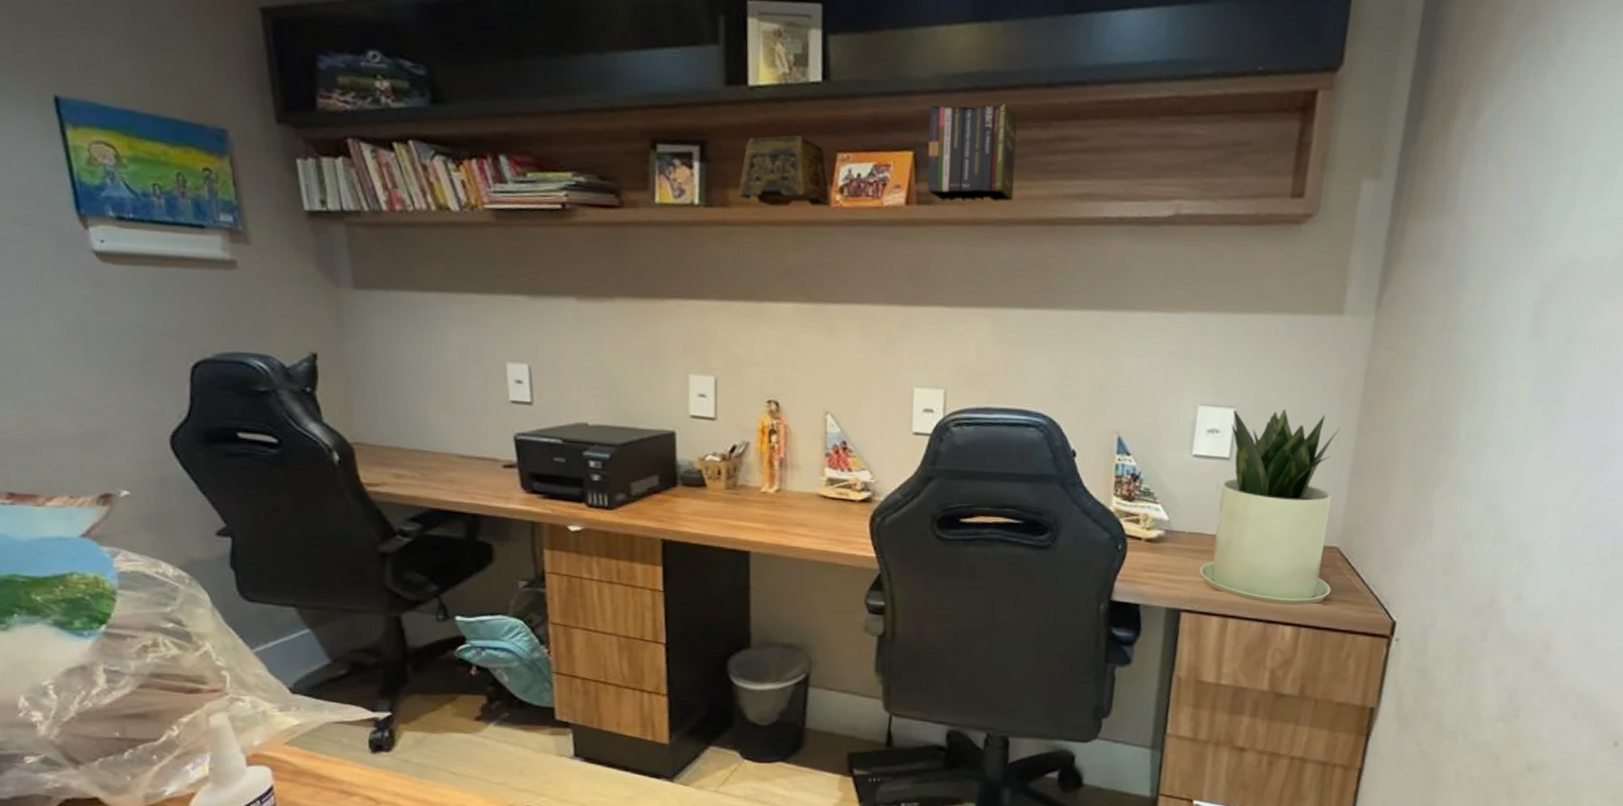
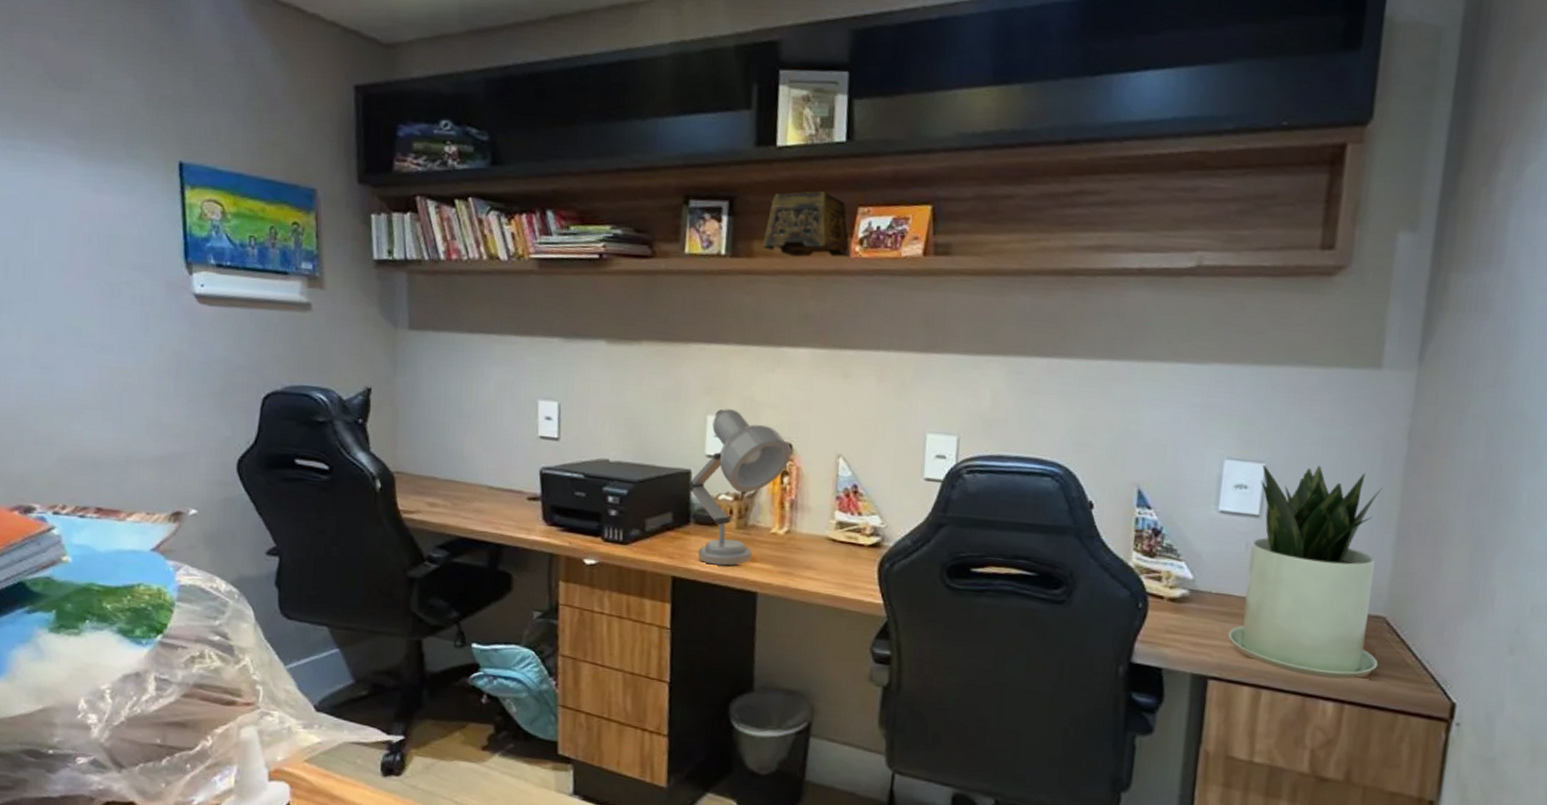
desk lamp: none [673,367,779,527] -> present [688,409,792,566]
books: present [927,104,1018,202] -> none [944,161,1036,253]

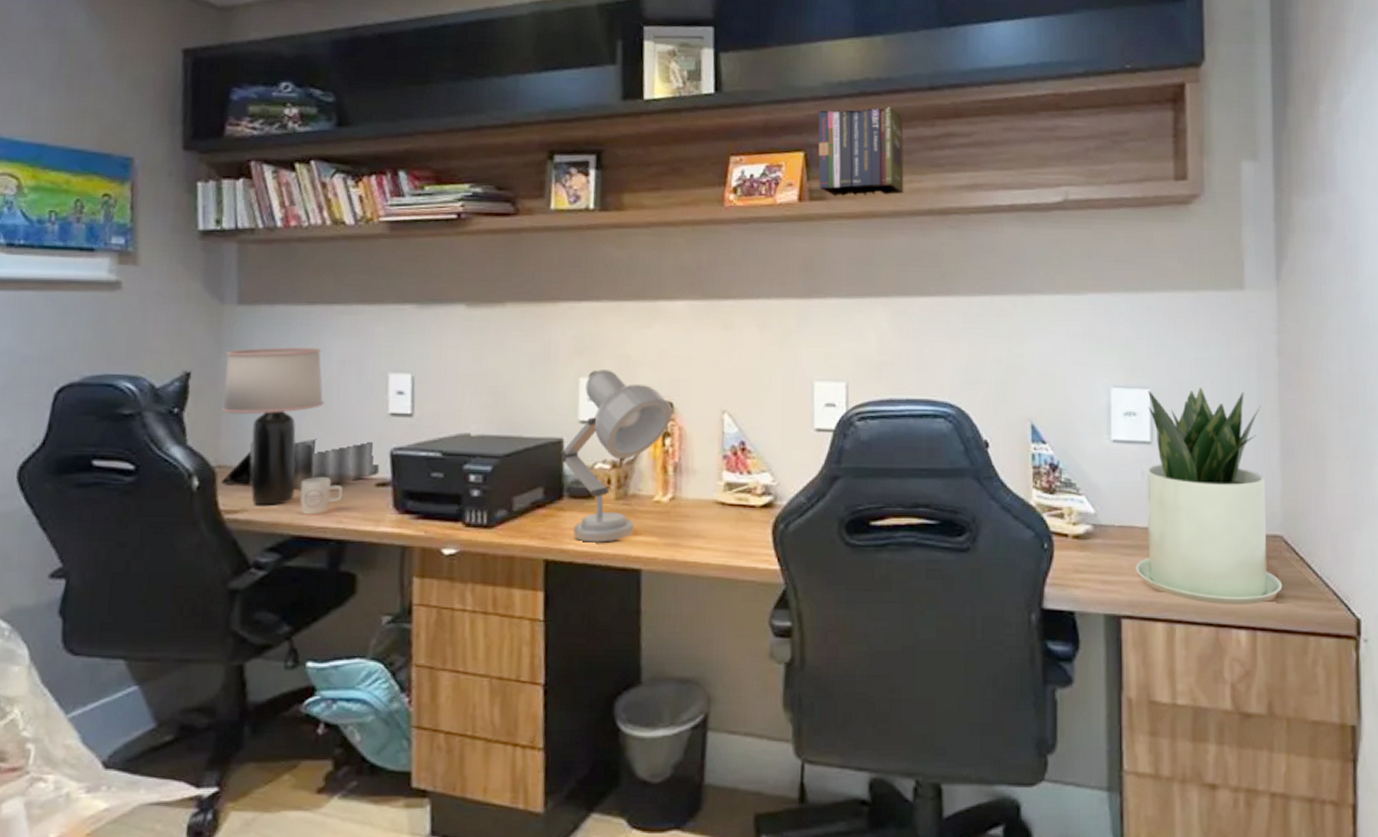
table lamp: none [398,370,483,509] -> present [221,347,324,505]
desk organizer: none [399,453,531,499] -> present [221,438,380,491]
mug: none [464,488,501,521] -> present [300,477,344,515]
decorative box: present [763,191,851,257] -> none [633,142,725,208]
books: none [944,161,1036,253] -> present [818,107,904,197]

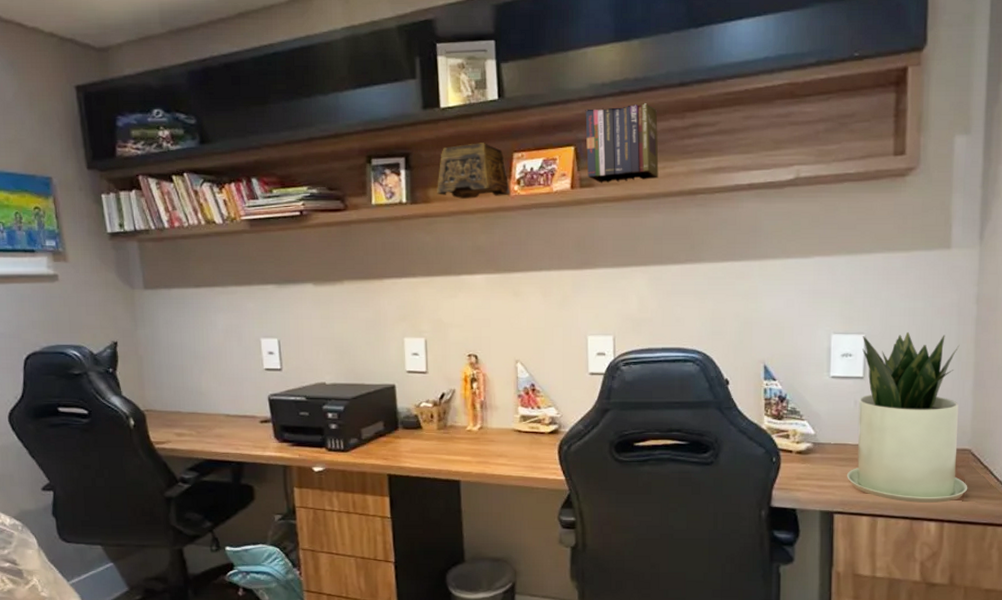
table lamp: present [221,347,324,505] -> none [141,321,216,438]
desk organizer: present [221,438,380,491] -> none [150,388,262,427]
mug: present [300,477,344,515] -> none [207,417,238,444]
desk lamp: present [560,370,673,543] -> none [394,331,478,461]
decorative box: none [633,142,725,208] -> present [437,143,511,199]

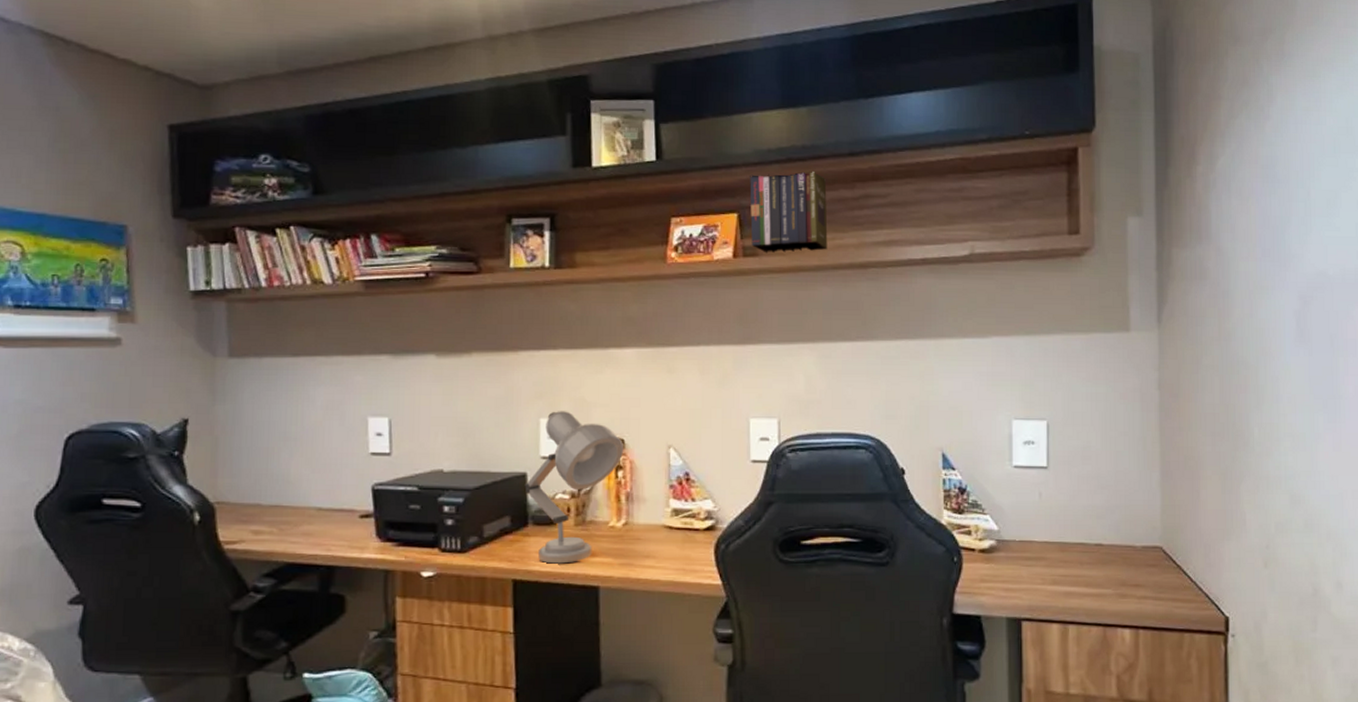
desk lamp: none [394,331,478,461] -> present [524,411,624,564]
decorative box: present [437,143,511,199] -> none [585,205,667,265]
planter: present [847,331,968,503] -> none [1034,418,1162,607]

